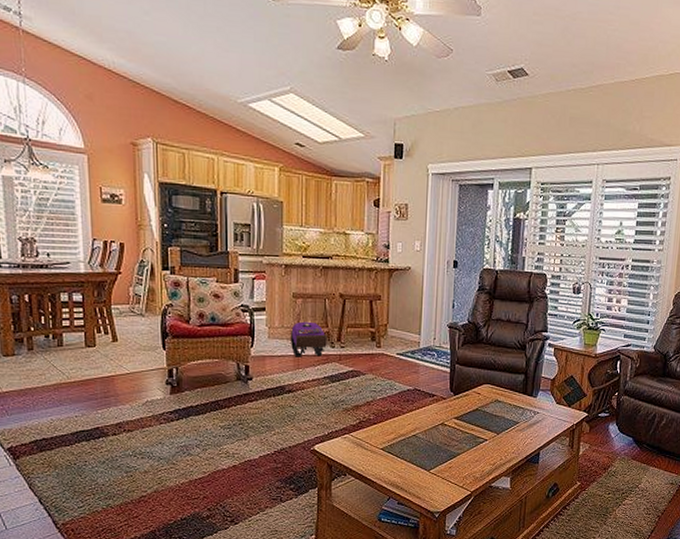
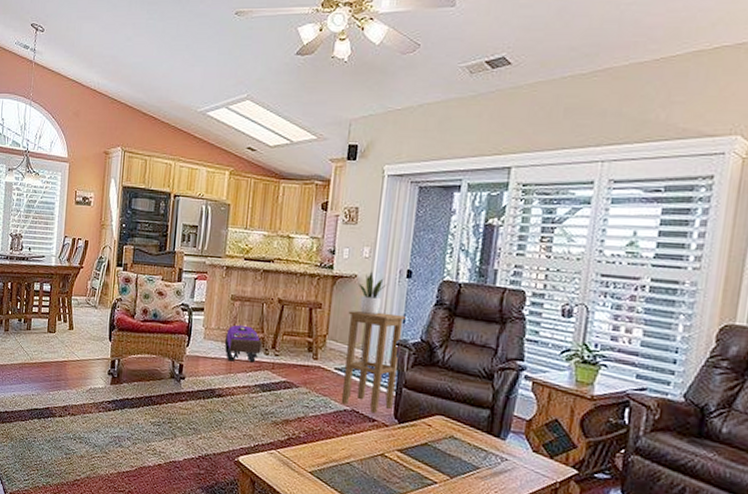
stool: none [404,299,454,390] -> present [341,310,406,414]
potted plant: none [411,263,437,302] -> present [357,271,387,315]

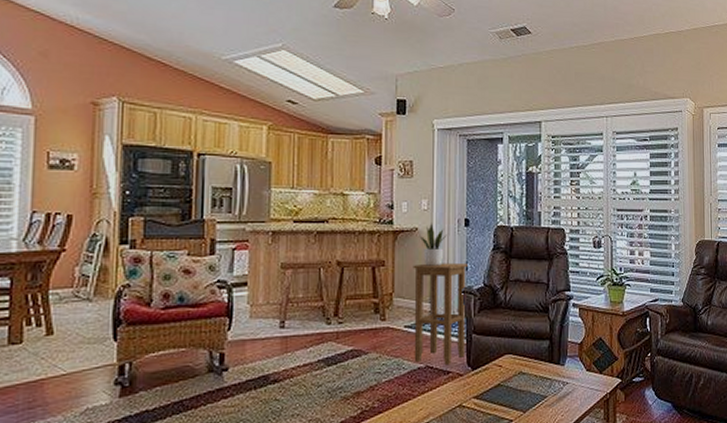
backpack: present [224,324,262,363] -> none [276,295,322,339]

